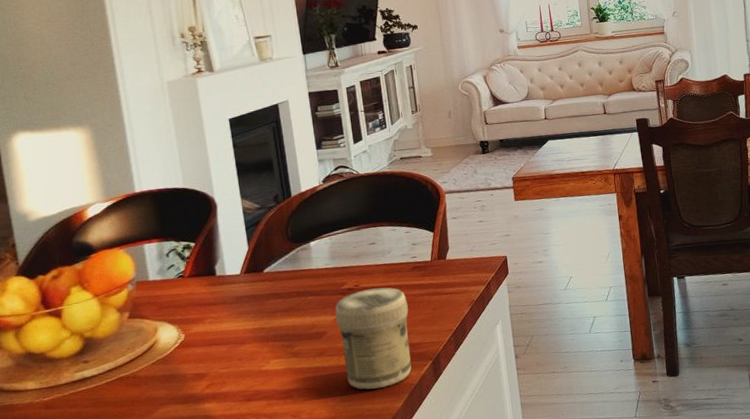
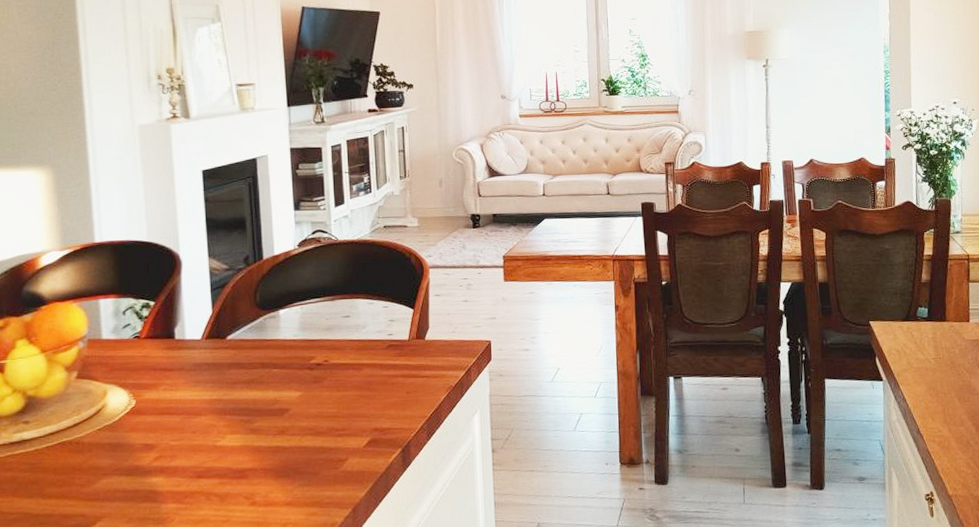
jar: present [335,287,412,390] -> none [301,364,380,475]

